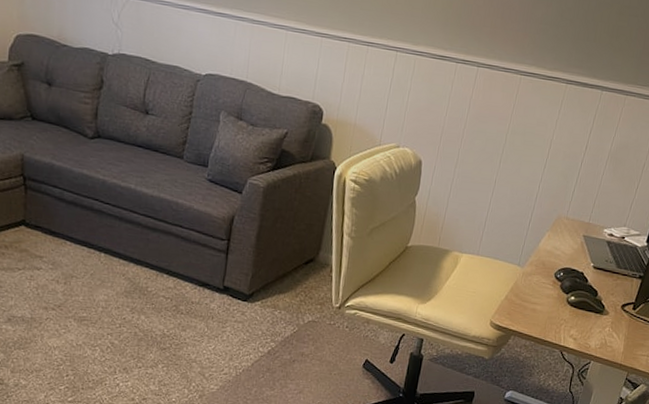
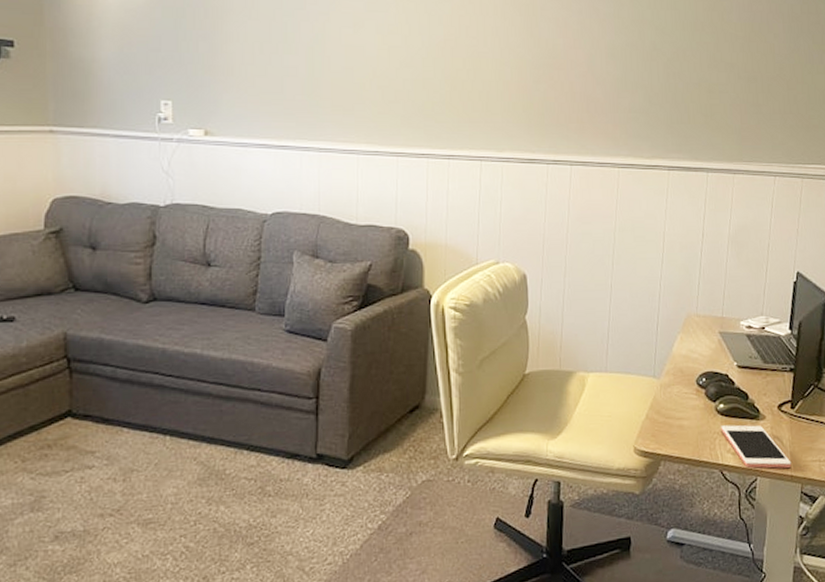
cell phone: none [568,314,623,357] -> present [721,425,792,469]

